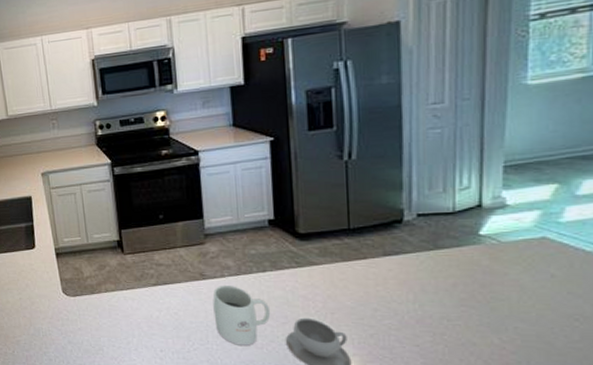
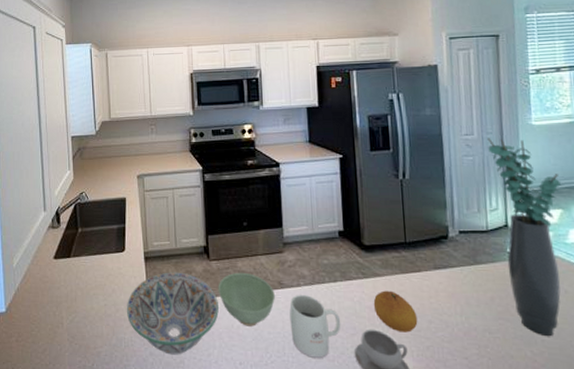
decorative bowl: none [41,266,136,343] -> present [127,272,219,355]
bowl: none [134,265,197,316] -> present [218,272,275,326]
fruit: none [308,279,361,321] -> present [373,290,418,333]
vase: none [462,104,562,322] -> present [487,138,562,336]

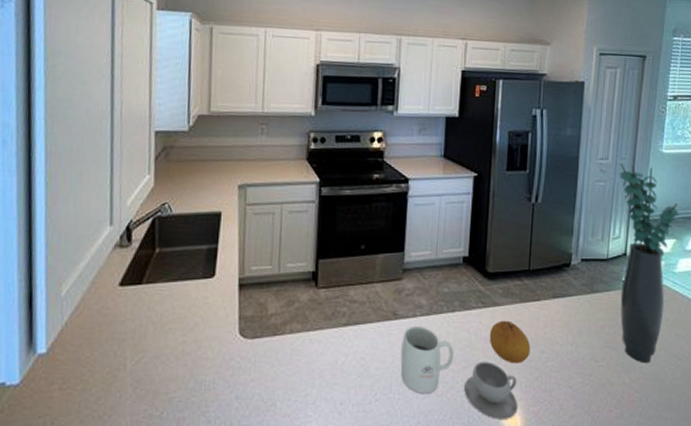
decorative bowl: present [127,272,219,355] -> none [211,302,323,397]
bowl: present [218,272,275,326] -> none [324,301,388,362]

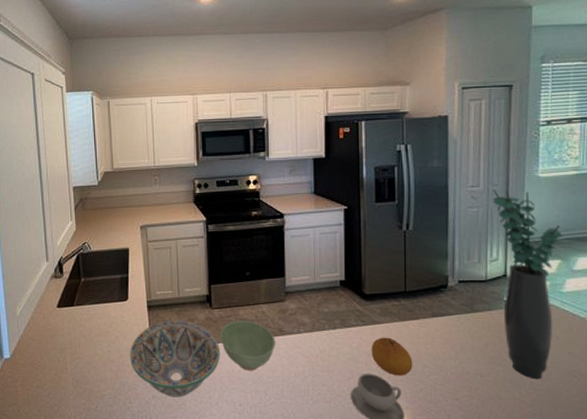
decorative bowl: none [211,302,323,397] -> present [130,320,220,398]
bowl: none [324,301,388,362] -> present [219,320,275,371]
mug: present [400,325,455,393] -> none [289,340,339,400]

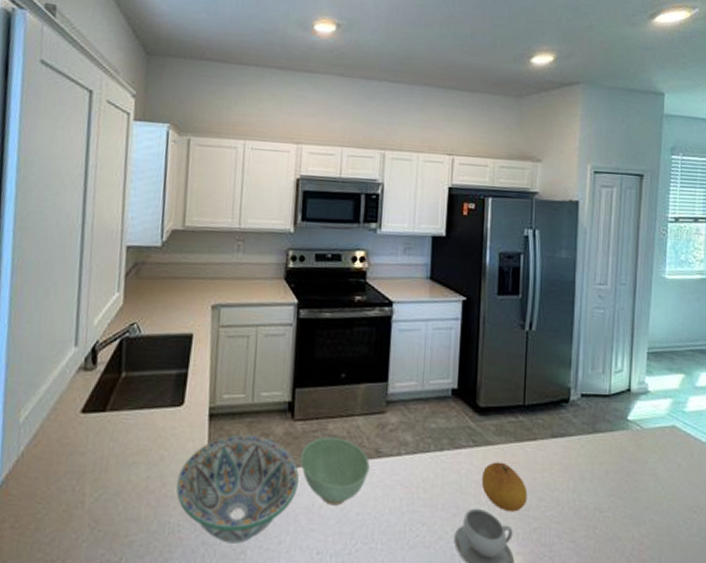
vase: present [493,190,563,379] -> none [620,289,687,514]

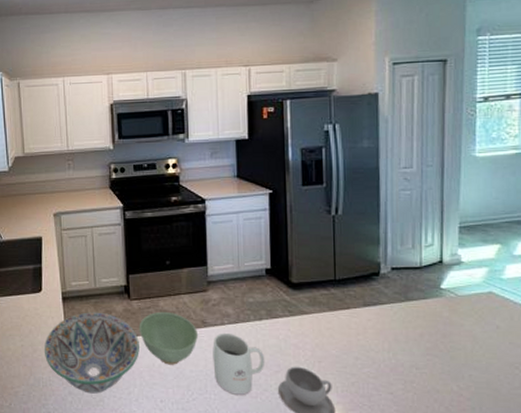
mug: none [383,465,443,544] -> present [212,332,265,395]
fruit: present [481,462,528,512] -> none [299,328,344,369]

